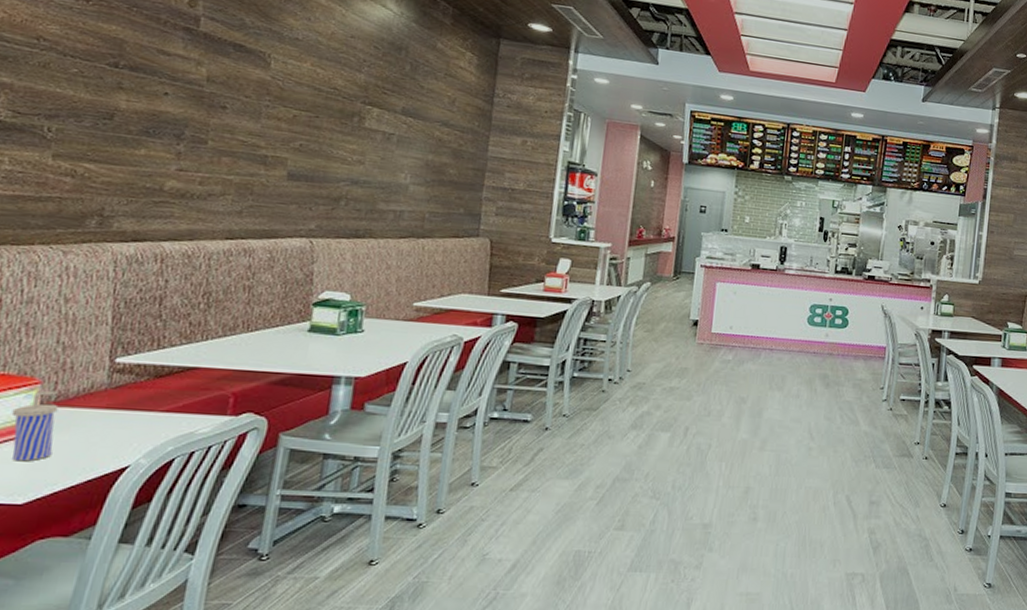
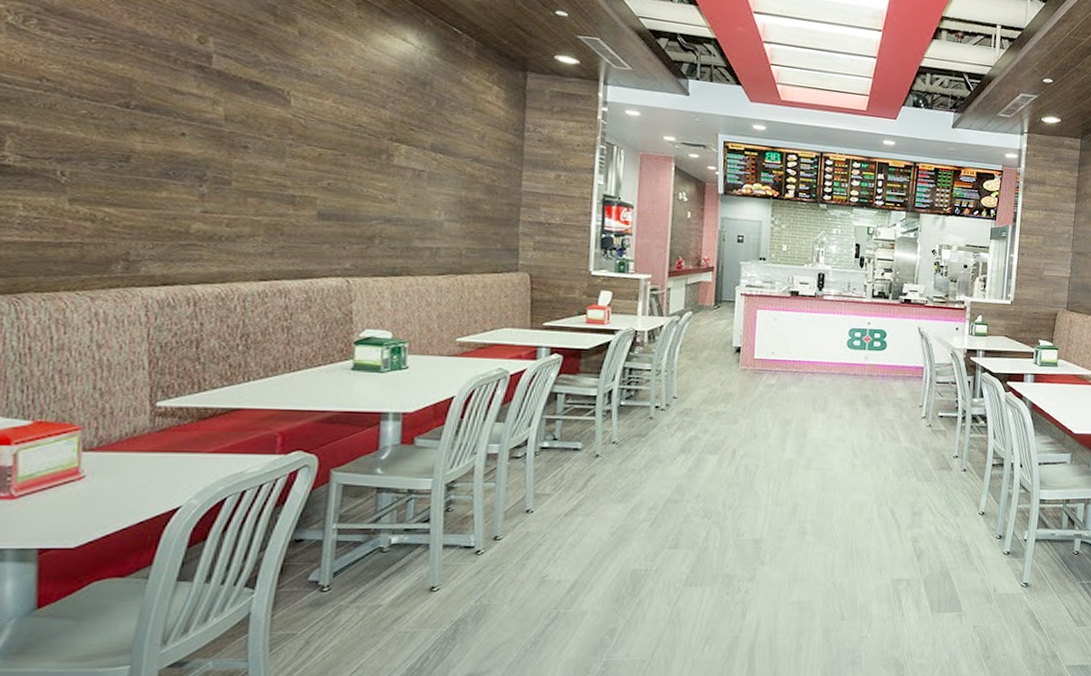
beverage cup: present [11,390,59,462] -> none [53,436,102,507]

